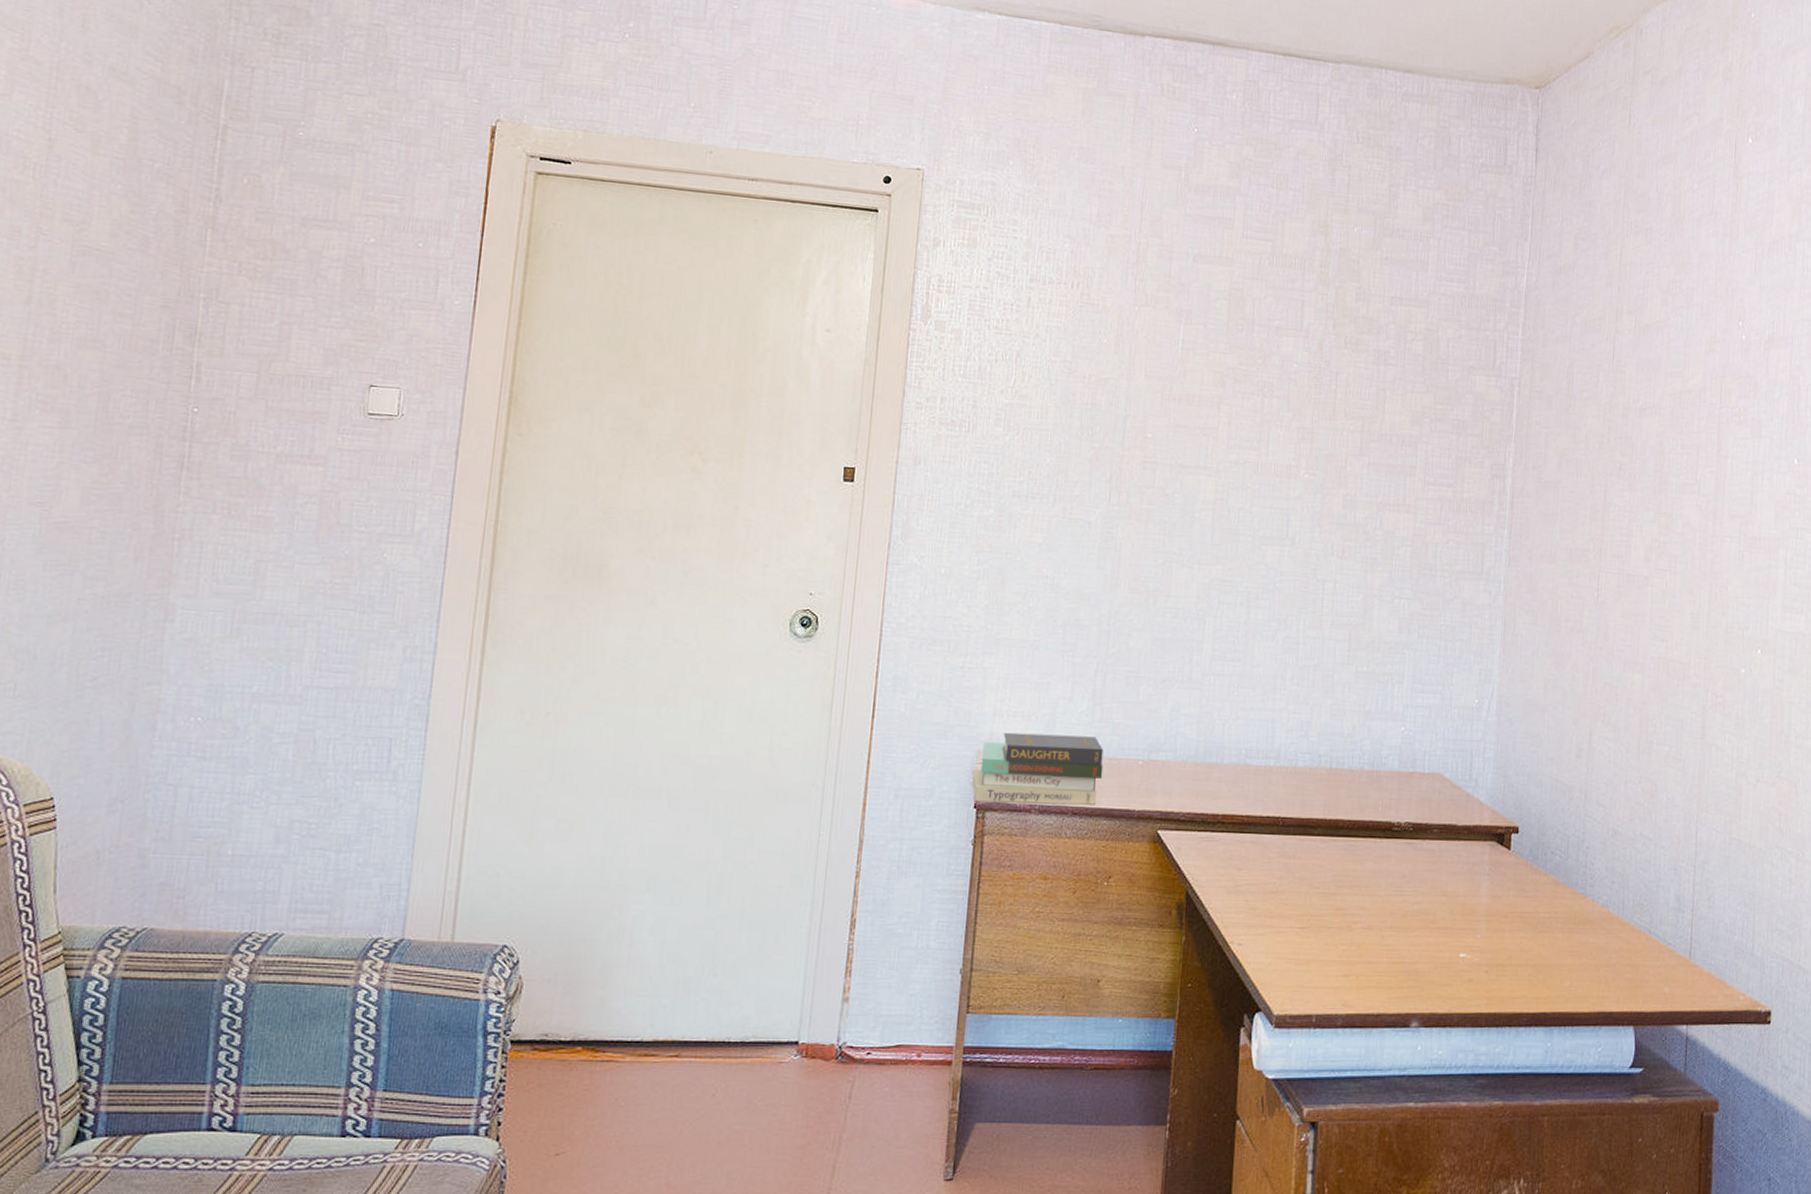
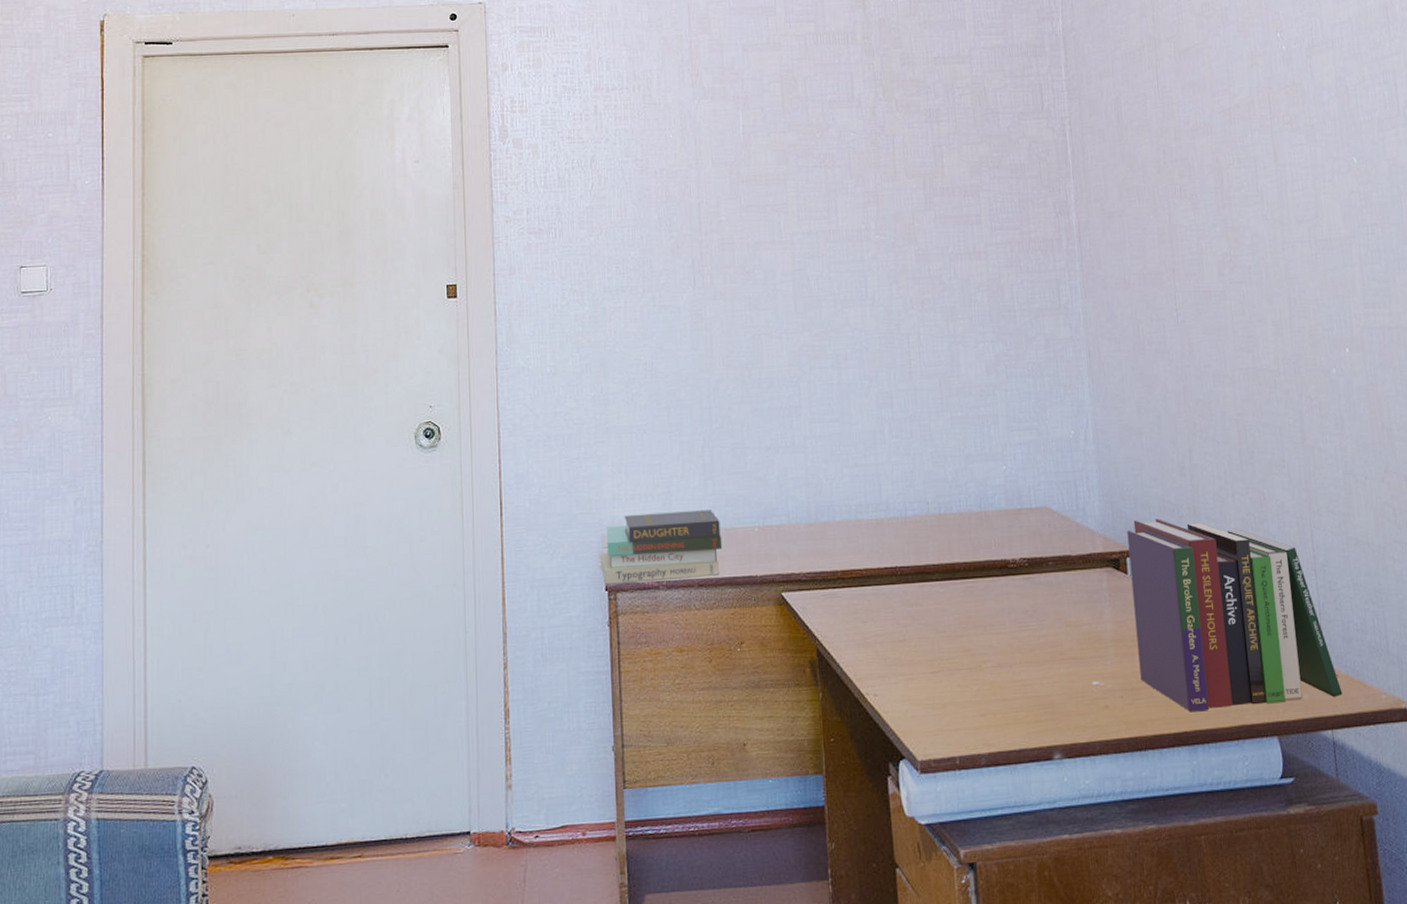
books: none [1508,797,1703,994] -> present [1127,519,1343,713]

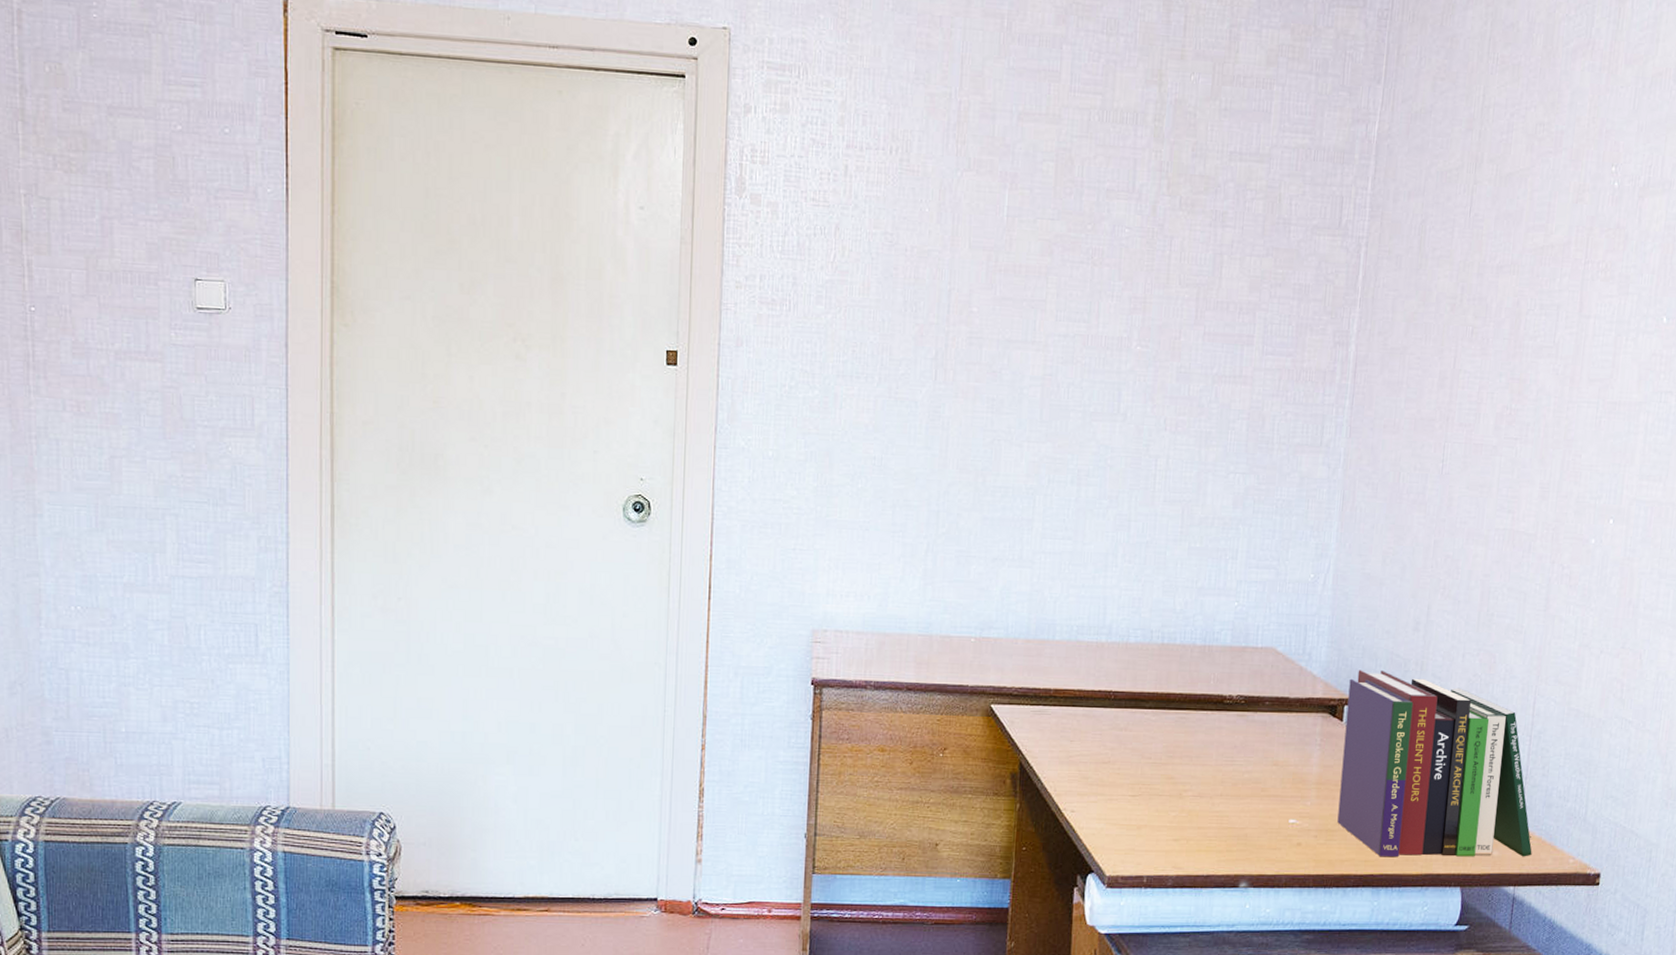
books: present [598,510,723,585] -> none [806,612,936,681]

